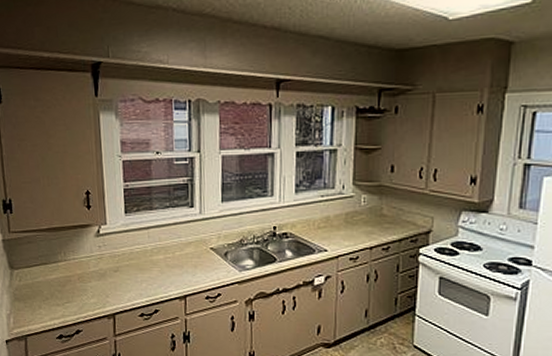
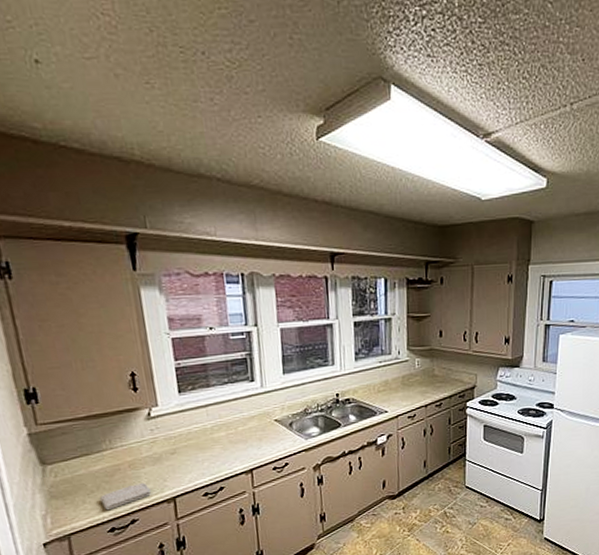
washcloth: none [52,295,95,318] -> present [99,482,152,511]

